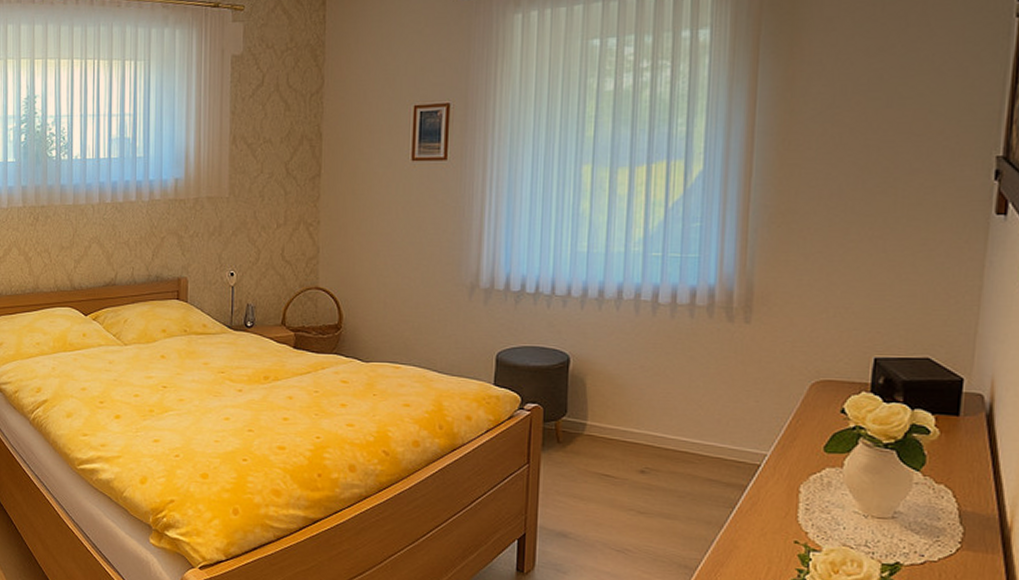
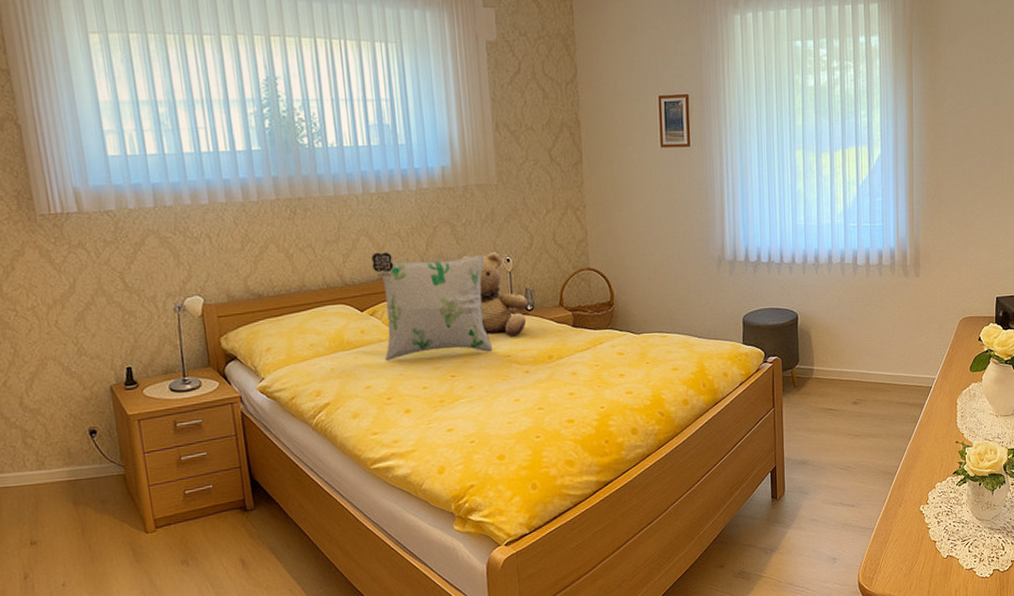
decorative pillow: none [100,260,208,366] -> present [371,252,493,362]
teddy bear: none [184,266,248,352] -> present [461,252,528,336]

